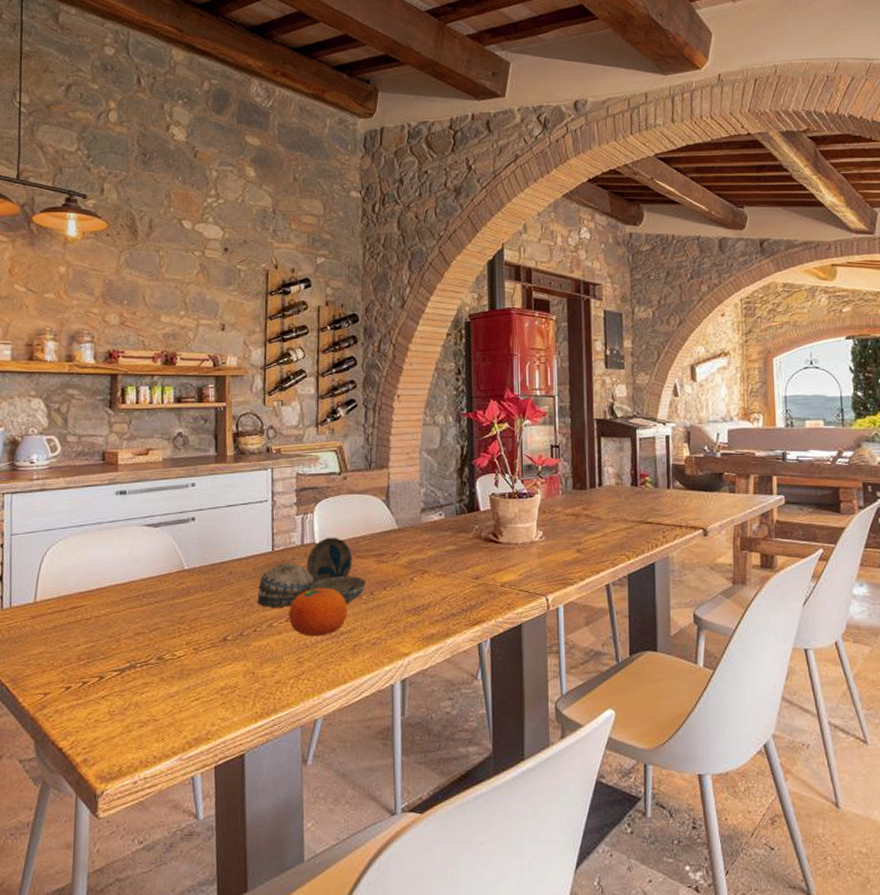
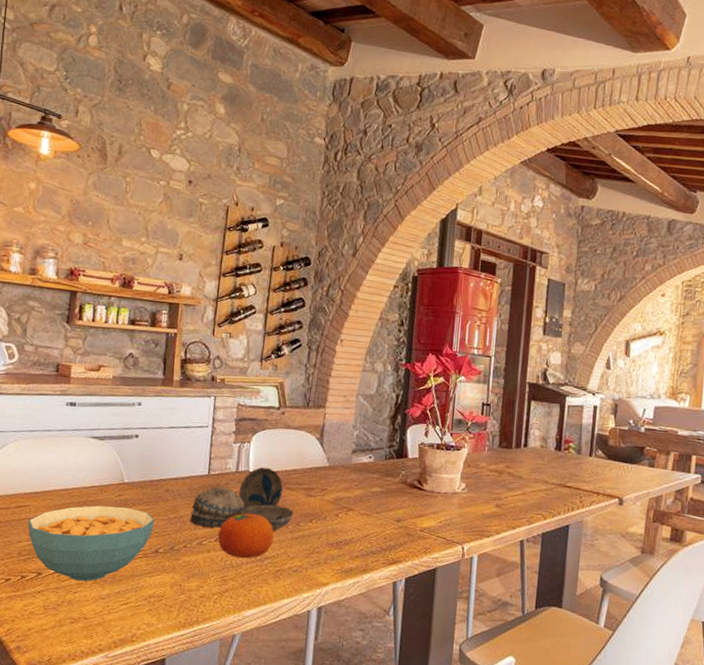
cereal bowl: none [85,595,220,680] -> present [28,505,155,581]

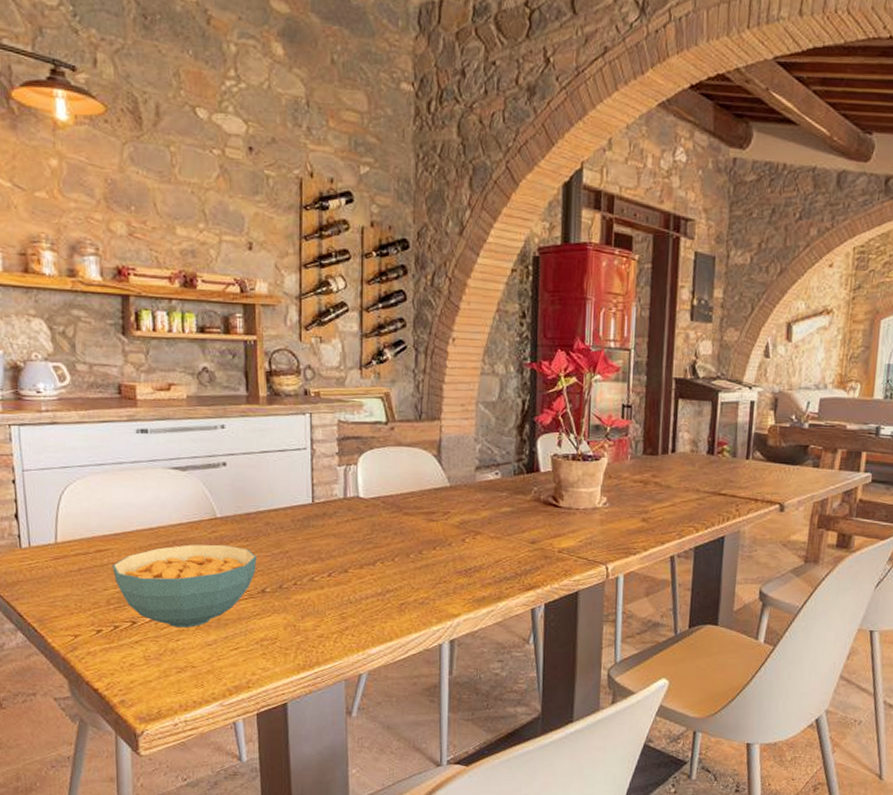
decorative bowl: present [190,467,294,531] -> none [297,491,415,562]
fruit: present [218,513,274,559] -> none [331,543,394,593]

